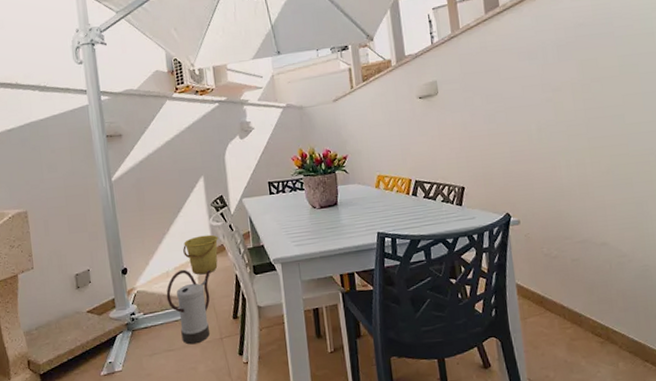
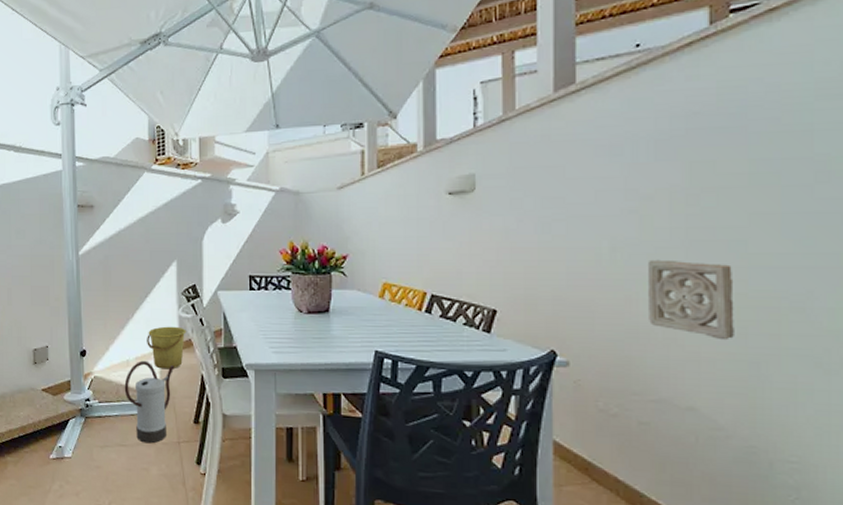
wall ornament: none [564,133,625,190] -> present [649,259,734,341]

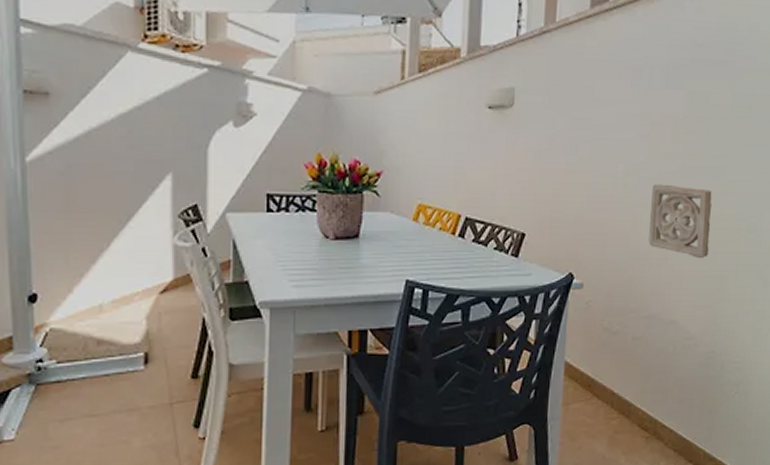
watering can: present [124,360,175,444] -> none [95,304,167,410]
bucket: present [147,326,186,369] -> none [129,258,184,314]

